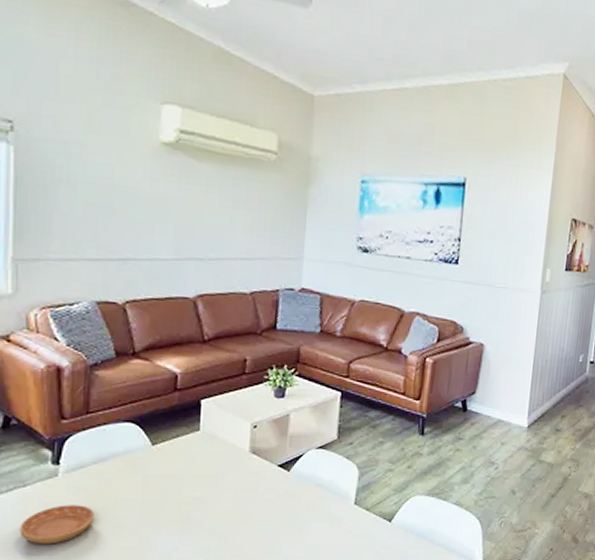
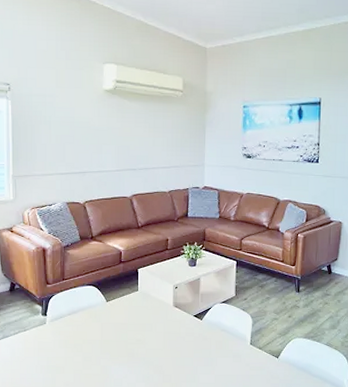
saucer: present [20,505,95,545] -> none [23,344,70,372]

